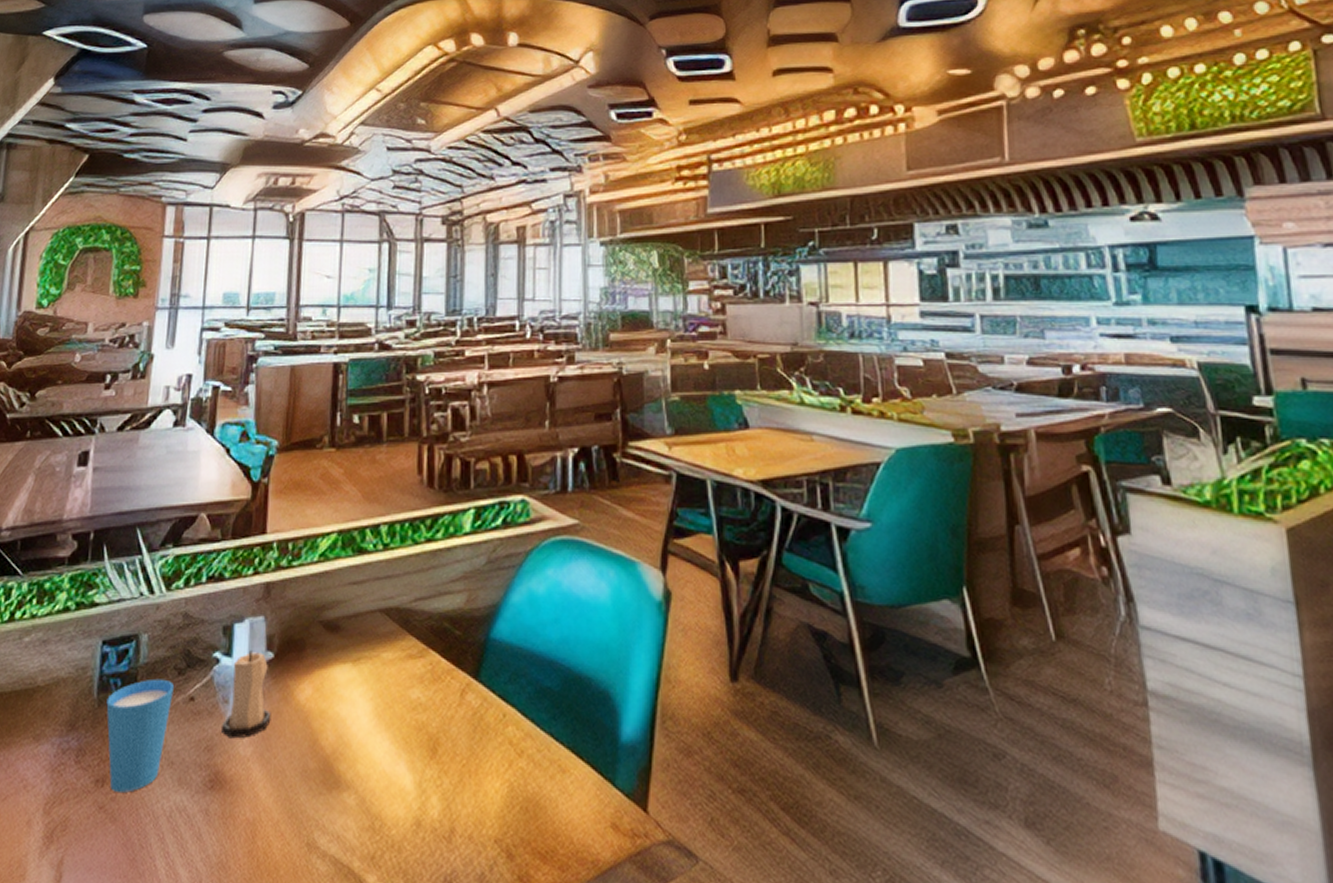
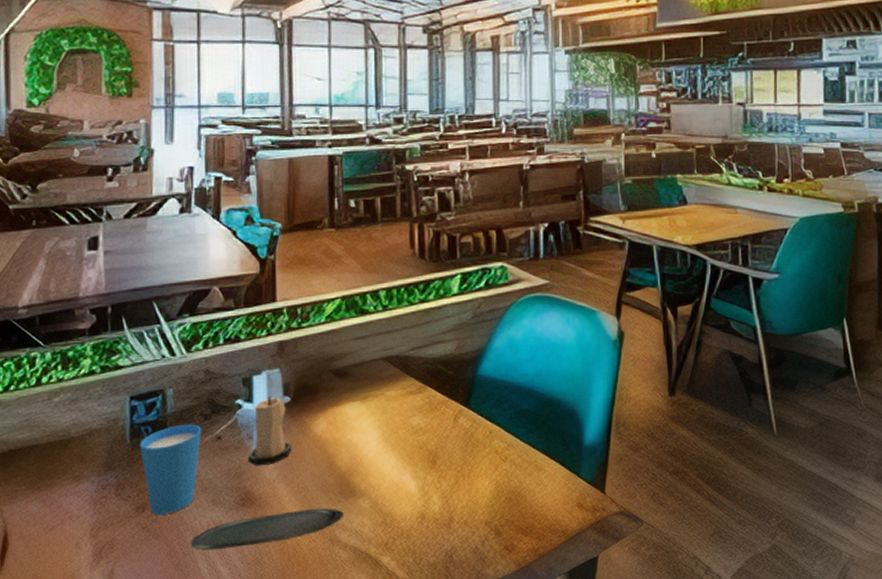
oval tray: none [149,800,325,845] -> present [190,508,343,551]

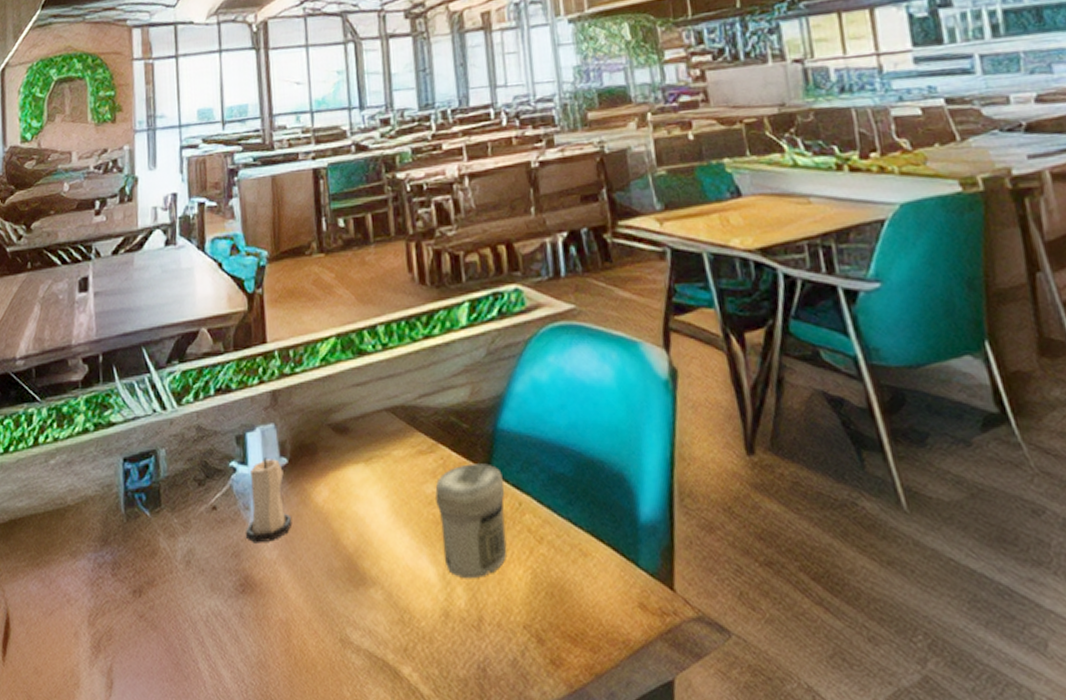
cup: present [139,424,202,515] -> none [134,491,197,601]
oval tray: present [190,508,343,551] -> none [189,599,354,648]
jar: none [421,402,479,490] -> present [435,463,507,579]

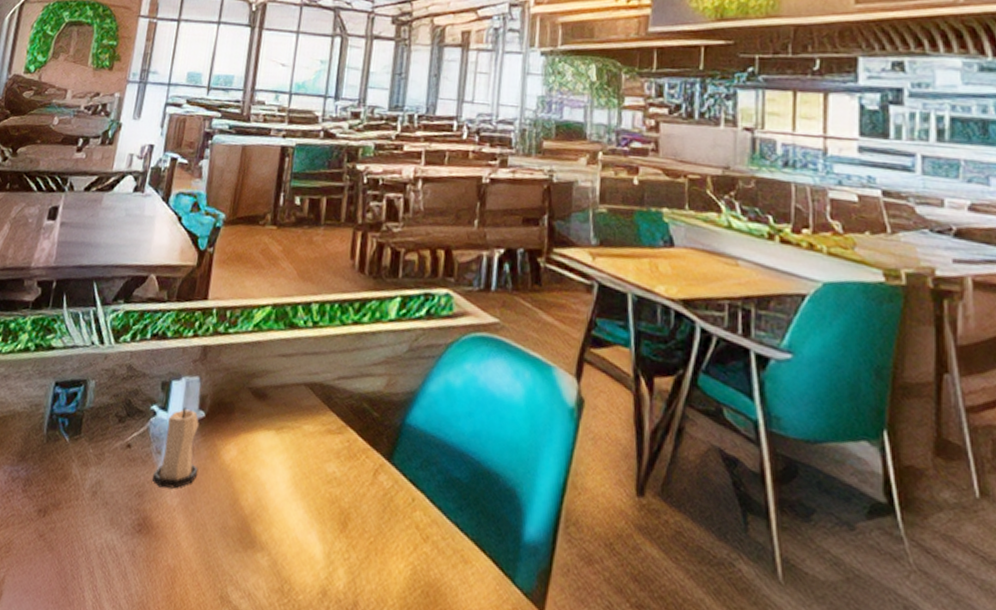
jar: present [435,463,507,579] -> none [332,451,402,564]

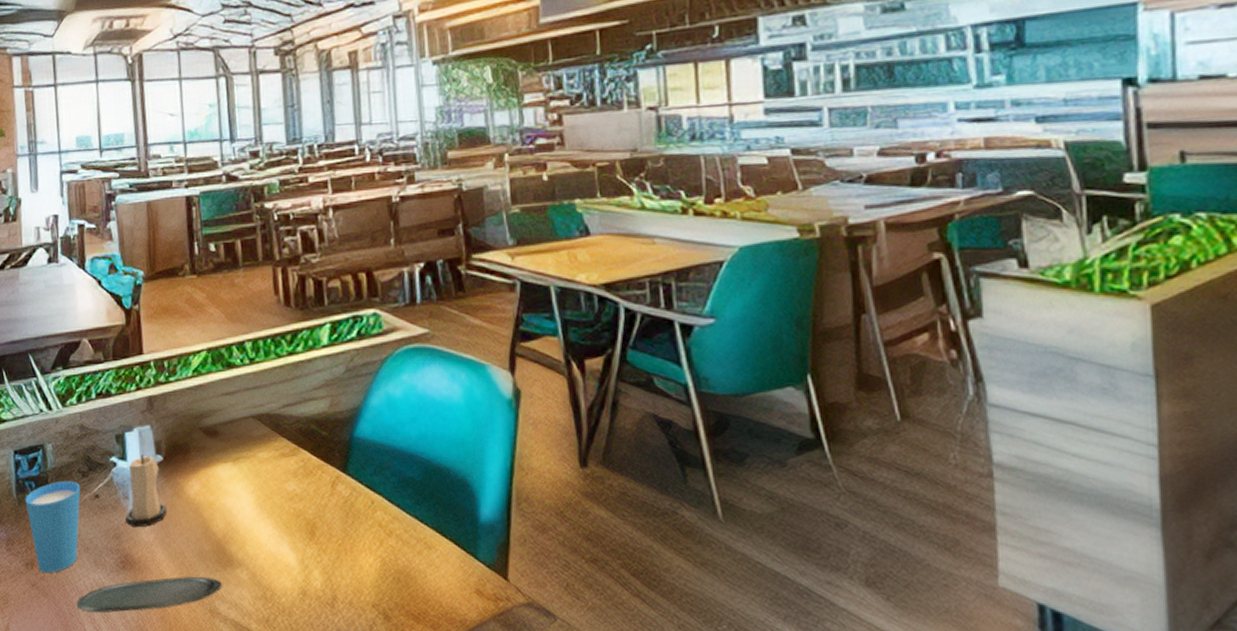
cup: none [50,423,115,525] -> present [25,480,81,573]
oval tray: none [80,548,239,587] -> present [76,576,222,613]

